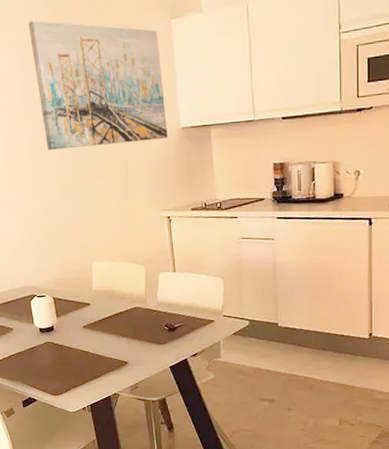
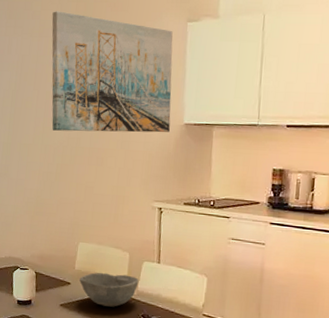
bowl: none [99,288,158,322] -> present [79,272,139,307]

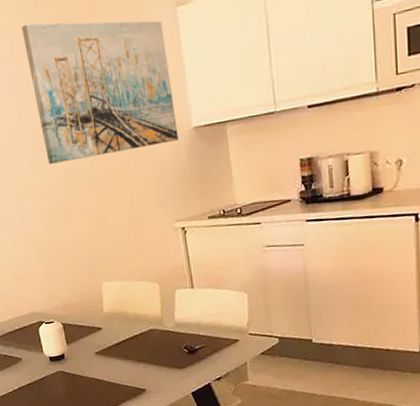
bowl: present [79,272,139,307] -> none [111,307,175,346]

